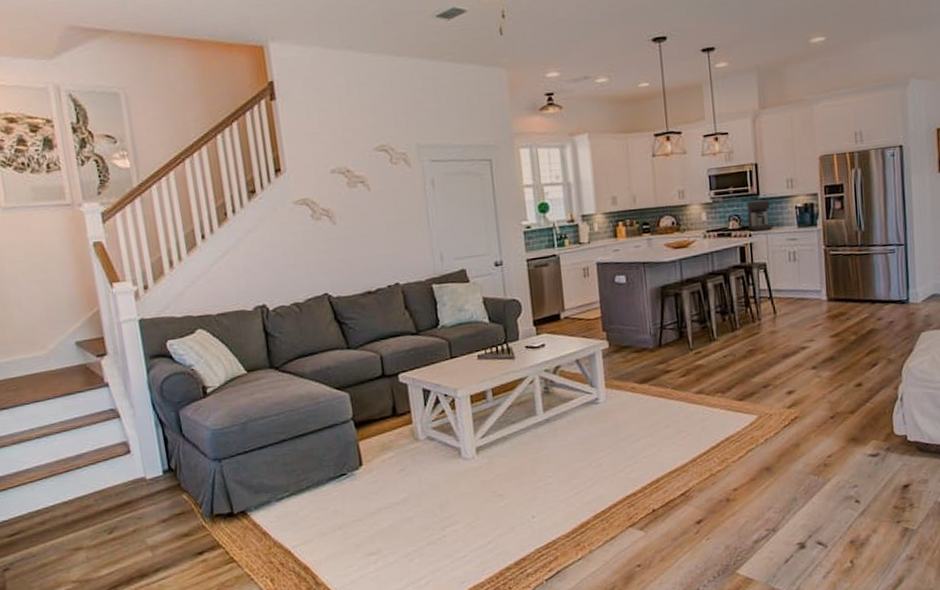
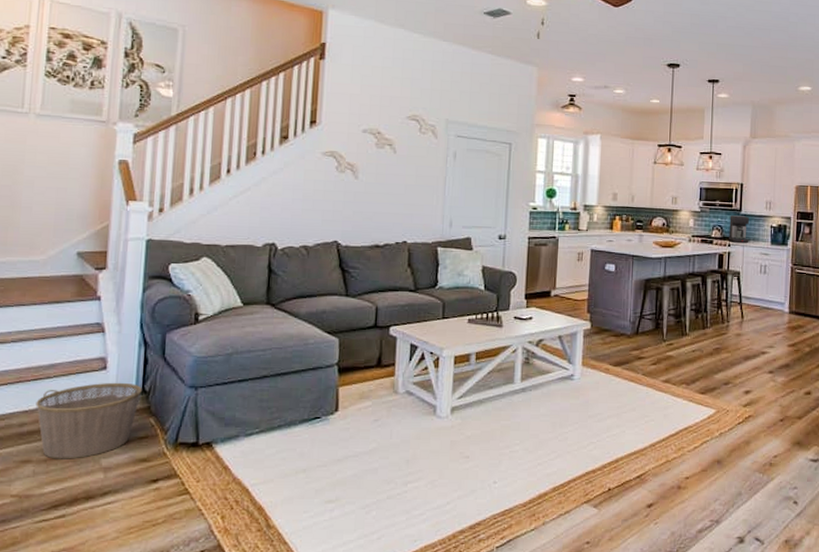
basket: none [73,463,169,544] -> present [35,382,142,459]

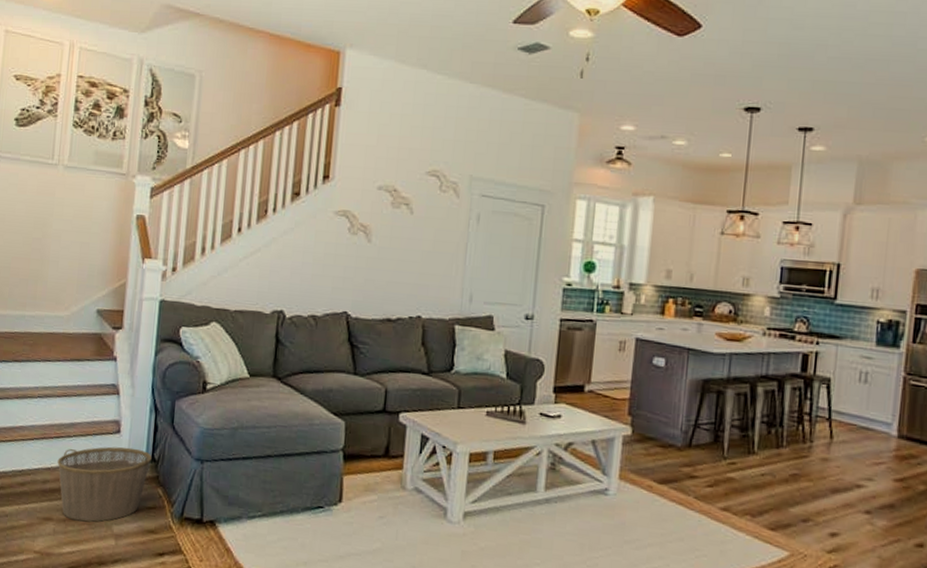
coffee maker: present [729,215,749,243] -> none [817,304,847,341]

